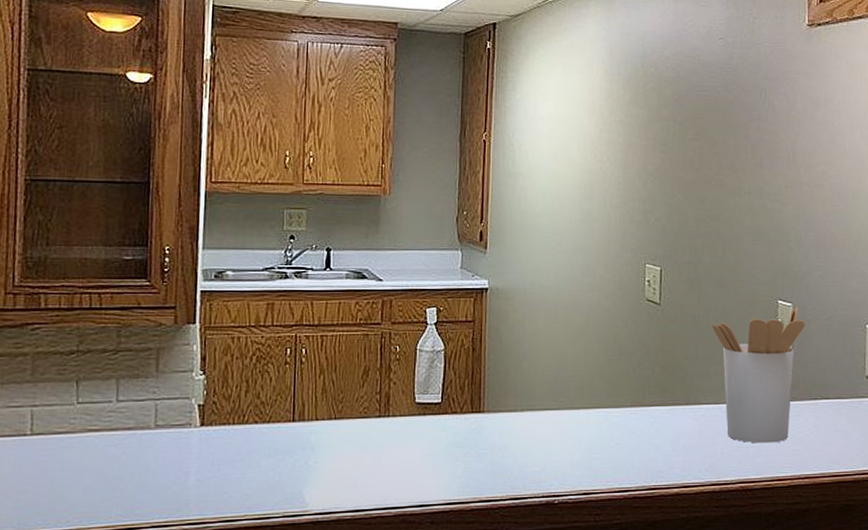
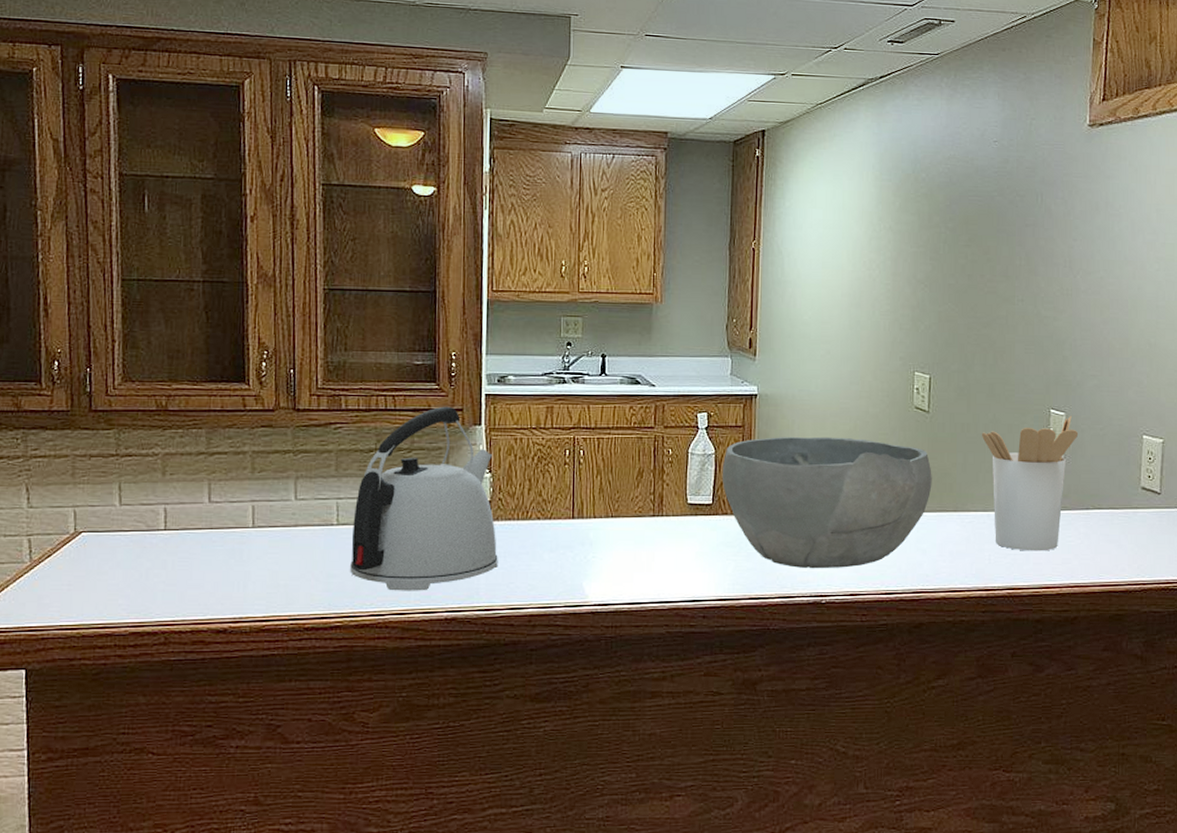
kettle: none [44,304,211,507] -> present [350,406,498,591]
bowl: none [451,331,664,468] -> present [722,436,932,569]

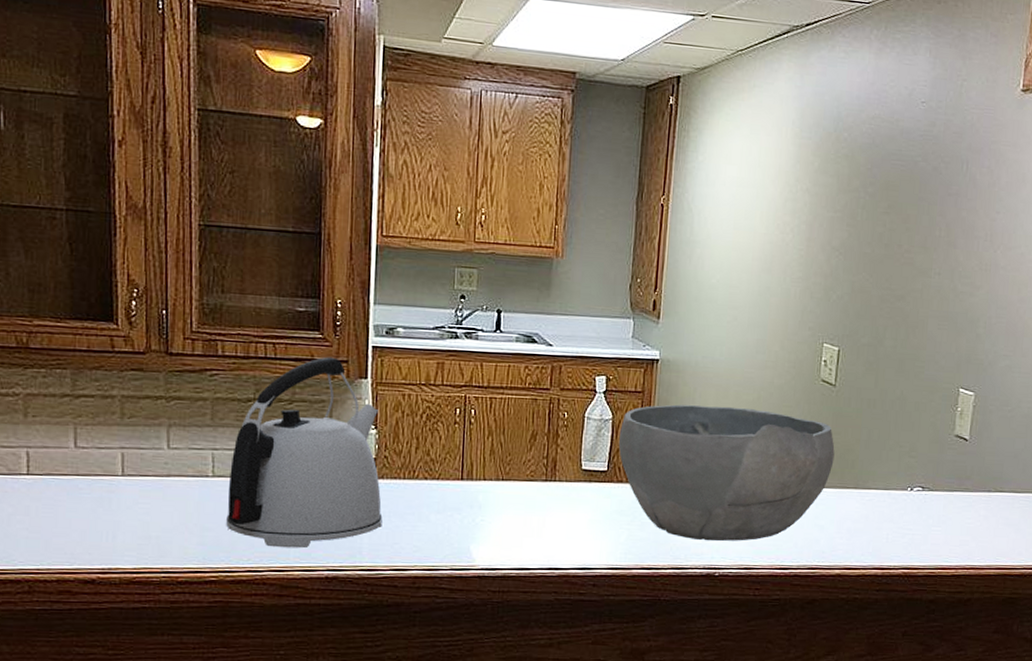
utensil holder: present [981,415,1079,551] -> none [887,395,986,532]

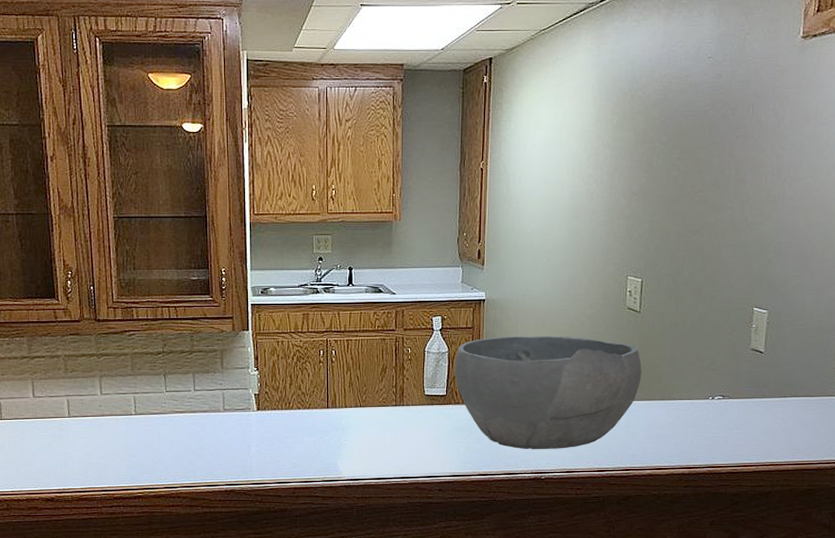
kettle: present [226,357,383,549] -> none [147,315,267,468]

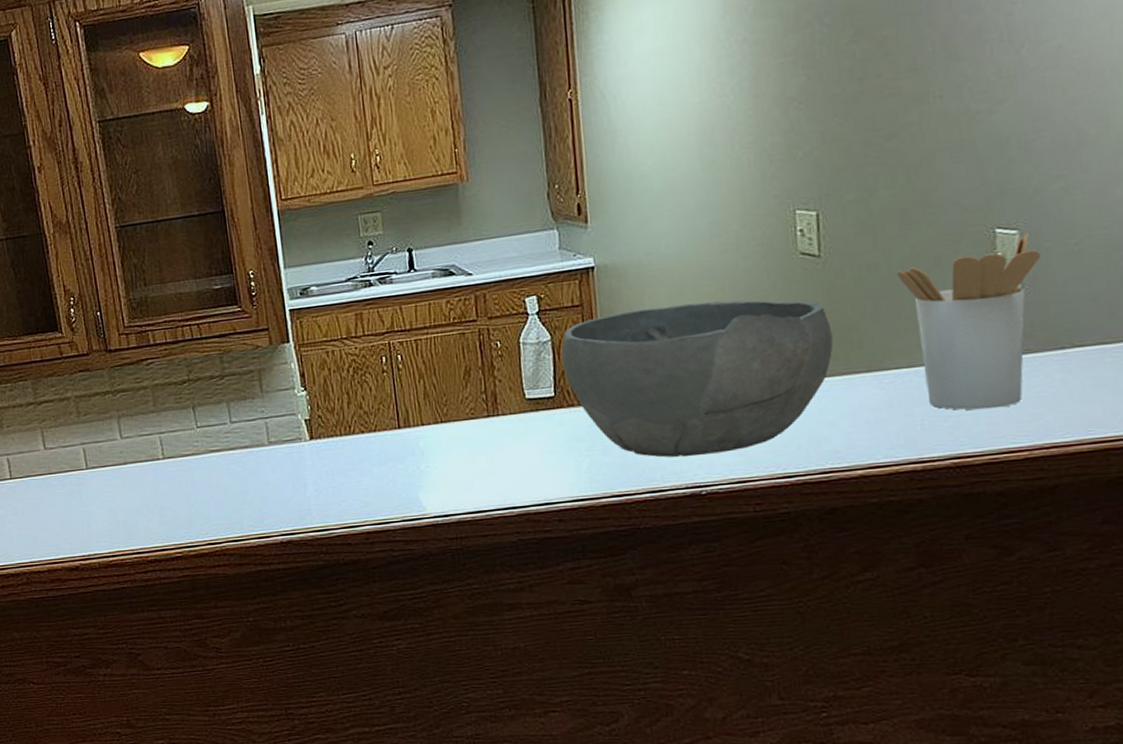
utensil holder: none [688,312,780,434] -> present [896,232,1041,410]

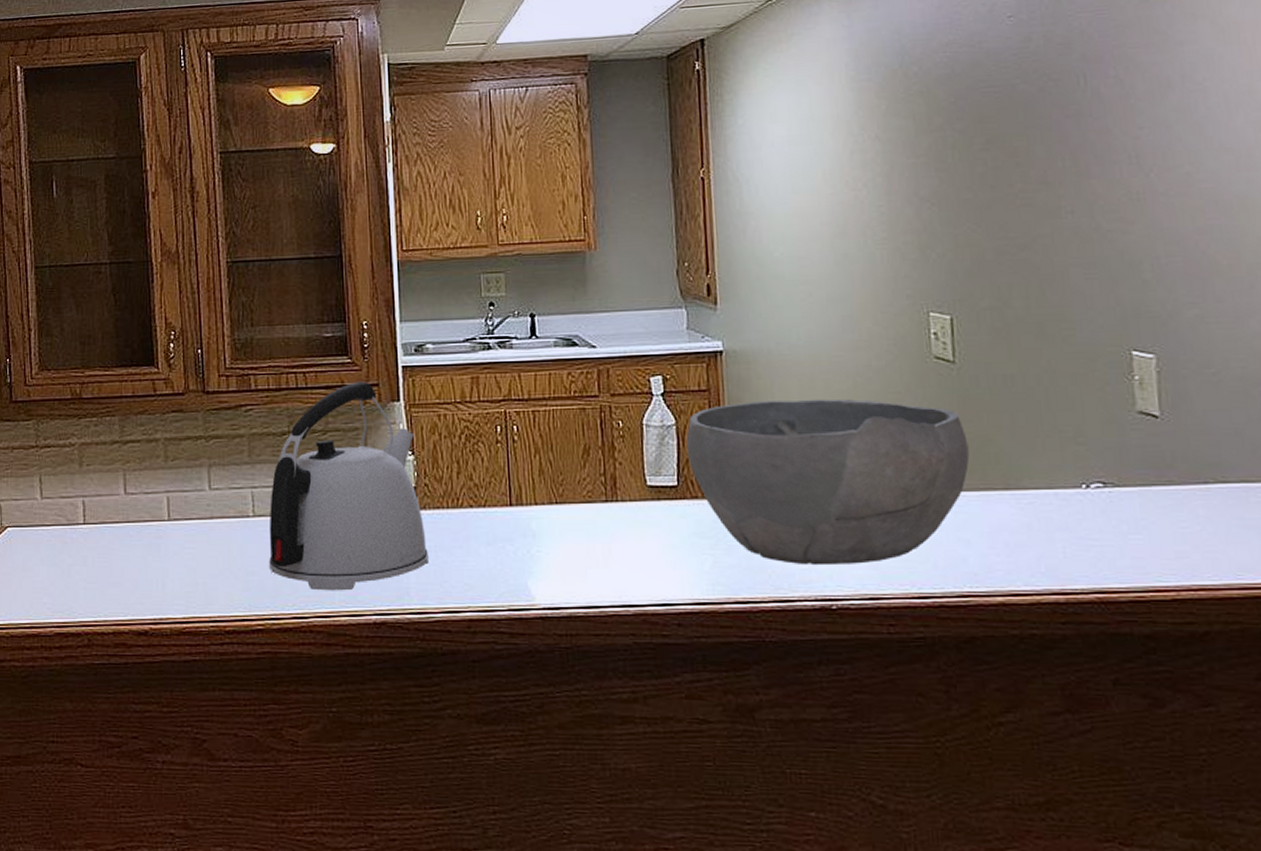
kettle: none [177,327,327,519] -> present [269,381,429,591]
utensil holder: present [896,232,1041,410] -> none [1032,357,1179,542]

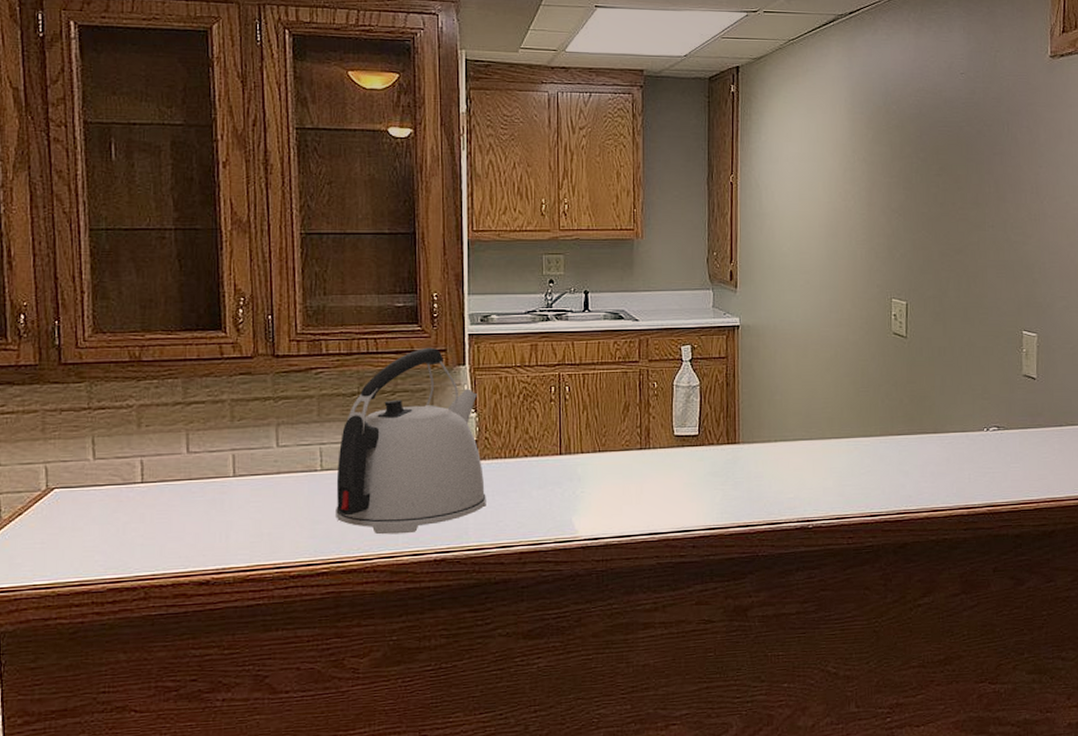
bowl: present [686,399,970,566] -> none [707,365,912,495]

